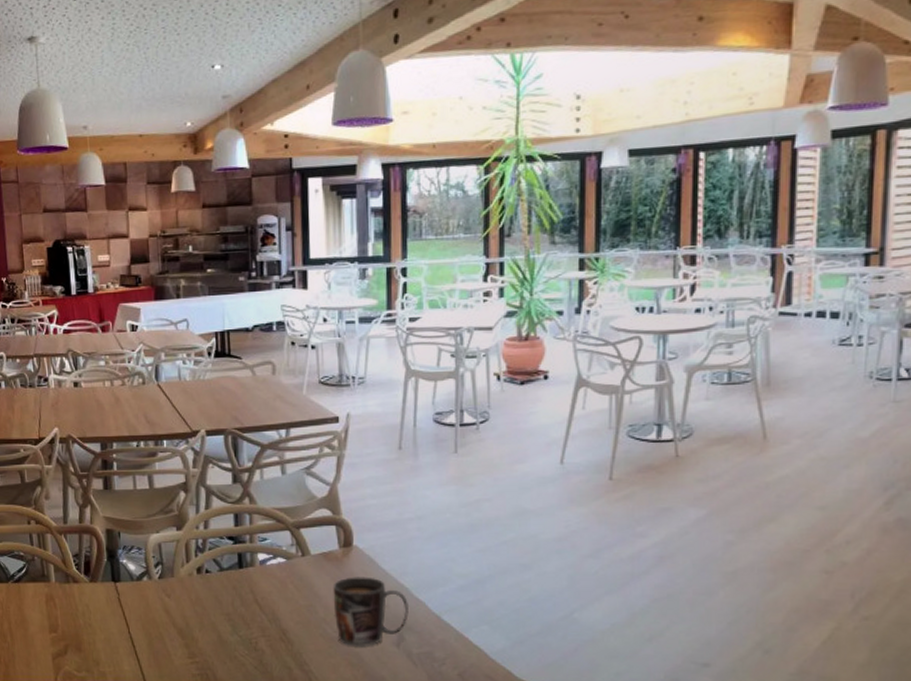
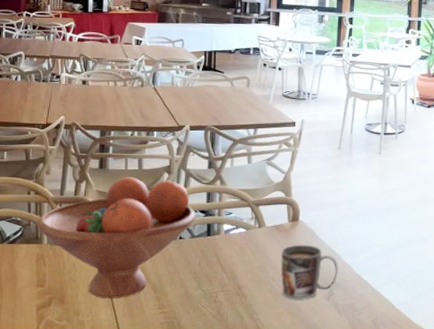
fruit bowl: none [41,498,223,645] -> present [36,177,196,298]

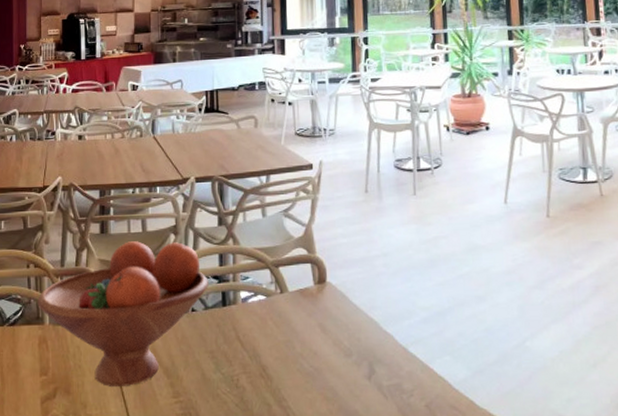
mug: present [280,244,338,300] -> none [308,311,378,382]

